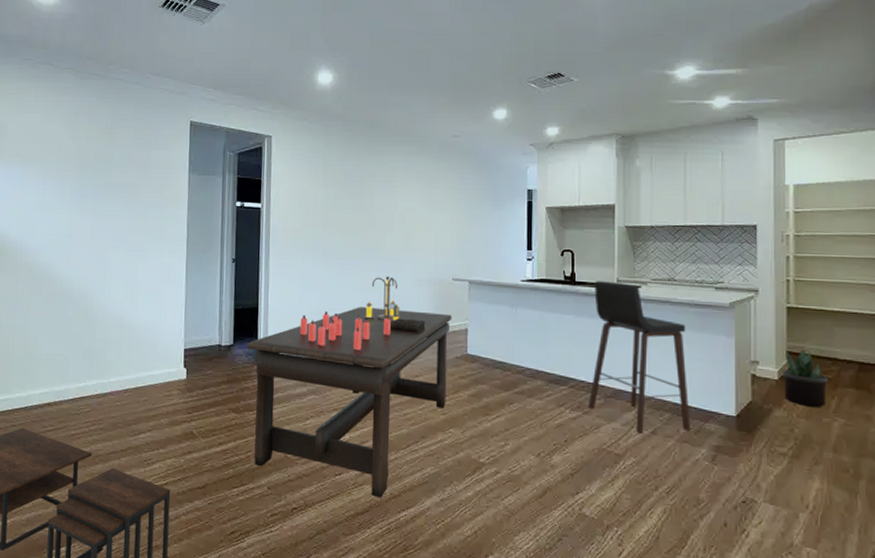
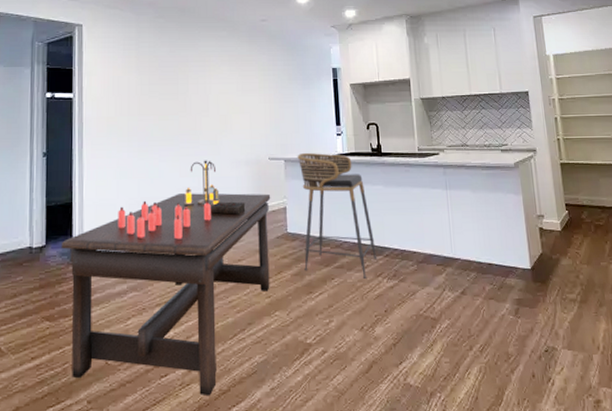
bar stool: none [482,275,561,407] -> present [297,152,378,279]
bar stool: present [588,281,691,433] -> none [399,150,495,295]
planter: present [781,349,829,407] -> none [563,200,601,253]

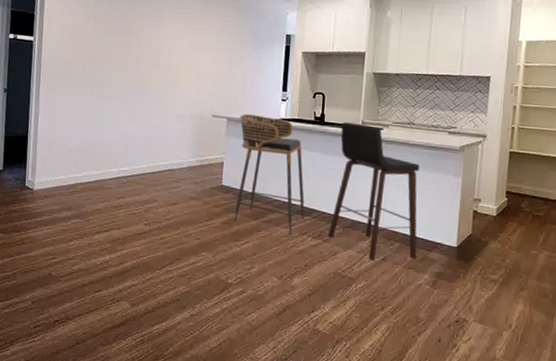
dining table: present [61,160,271,395] -> none [16,110,210,312]
bar stool: none [399,150,495,295] -> present [328,122,420,260]

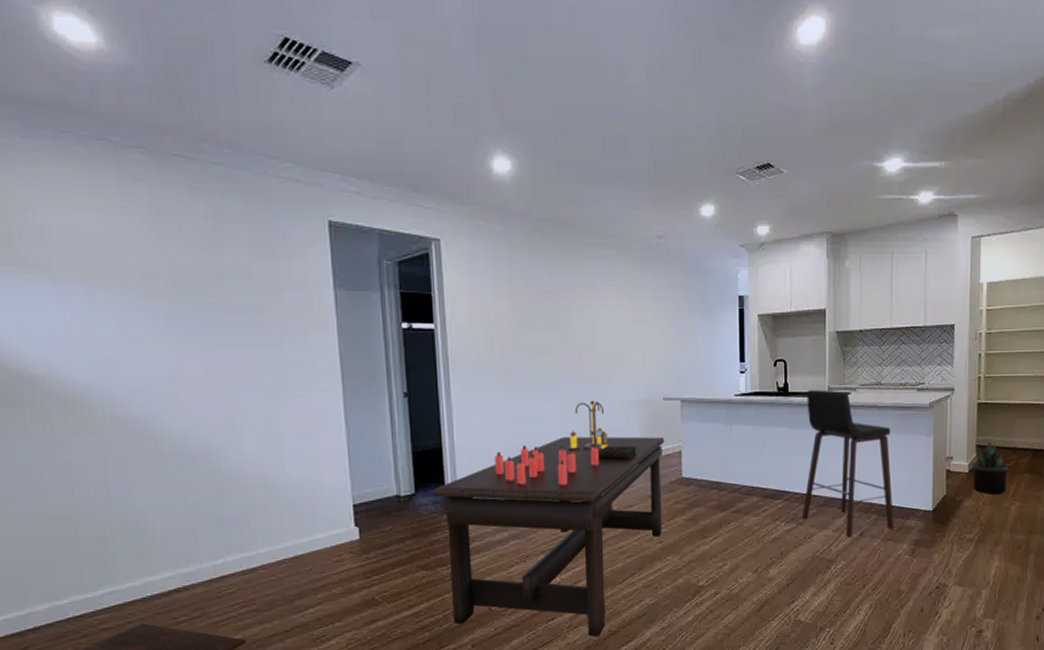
dining table: none [16,110,210,312] -> present [432,400,665,637]
bar stool: present [234,113,305,235] -> none [695,392,776,523]
planter: none [499,189,539,241] -> present [971,441,1009,494]

